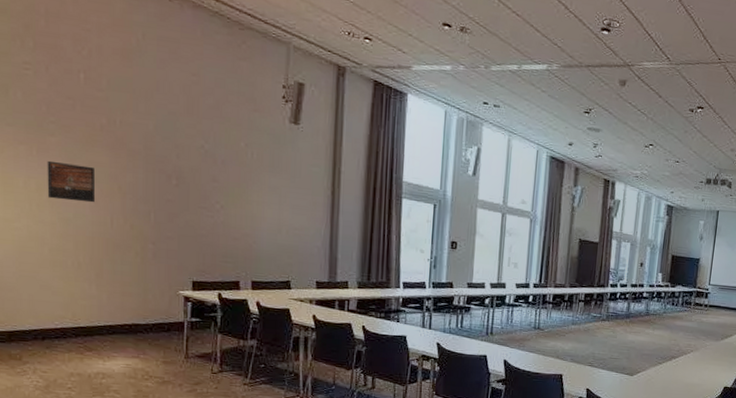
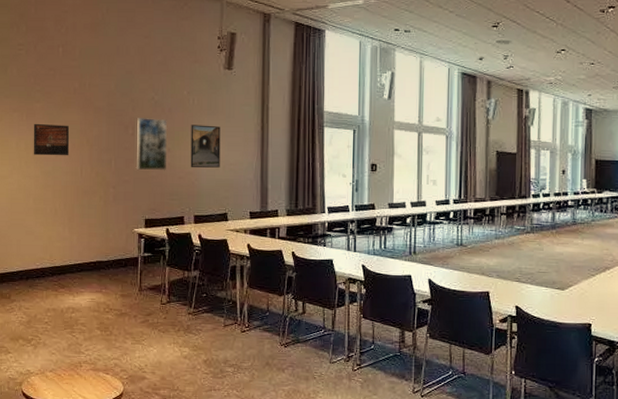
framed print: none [181,167,221,230] -> present [136,118,168,171]
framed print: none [248,181,285,232] -> present [190,125,221,168]

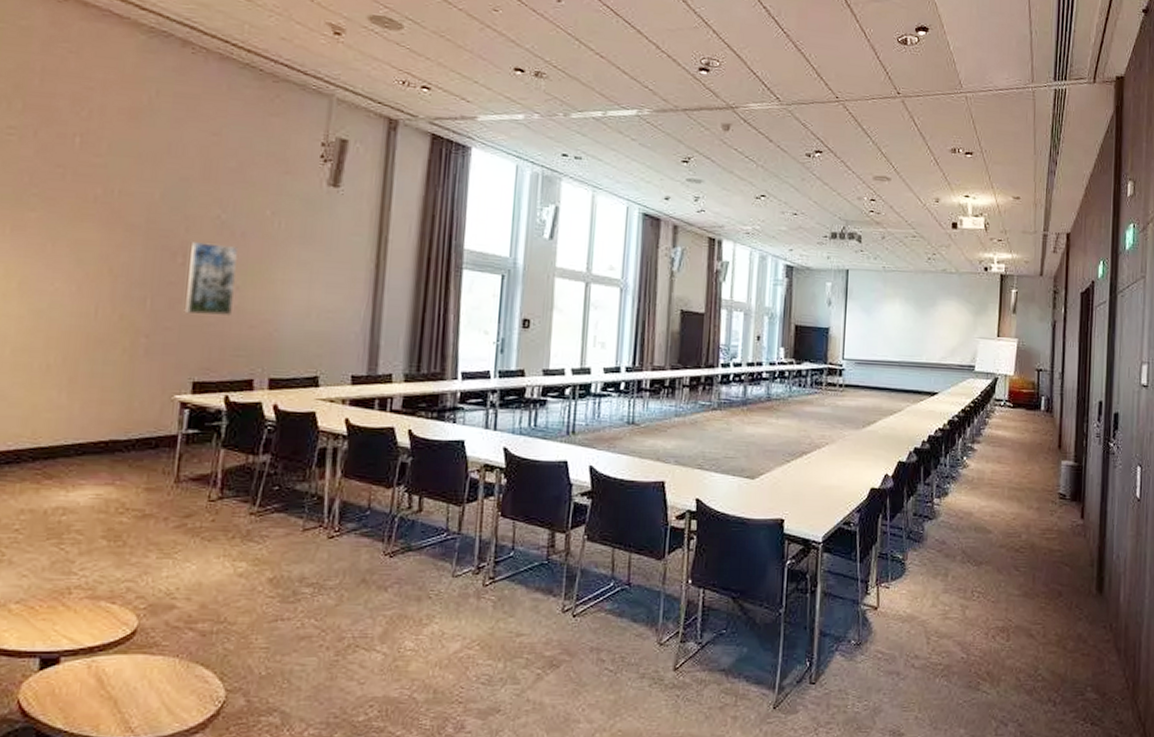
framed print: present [33,123,70,156] -> none [17,240,81,290]
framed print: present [190,125,221,168] -> none [268,256,317,315]

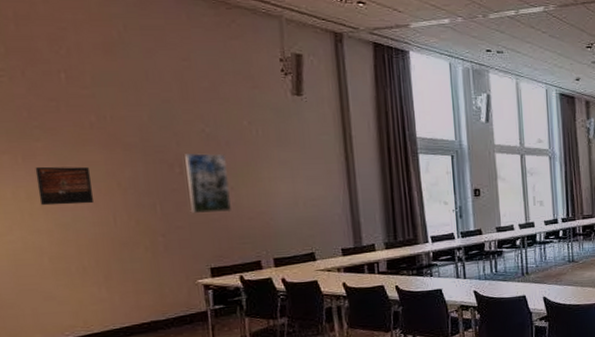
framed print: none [17,240,81,290] -> present [35,166,95,206]

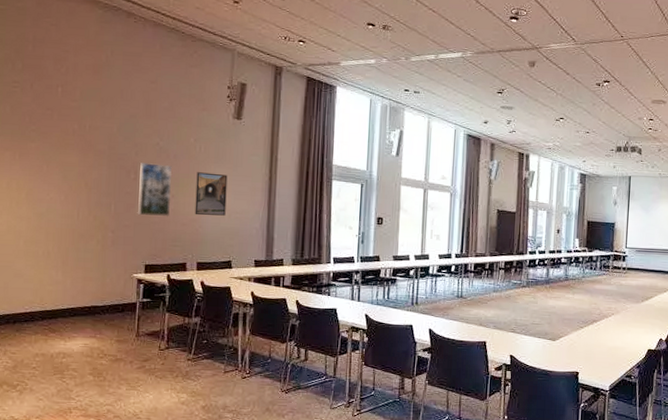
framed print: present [35,166,95,206] -> none [25,163,66,198]
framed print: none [257,158,300,207] -> present [195,172,228,216]

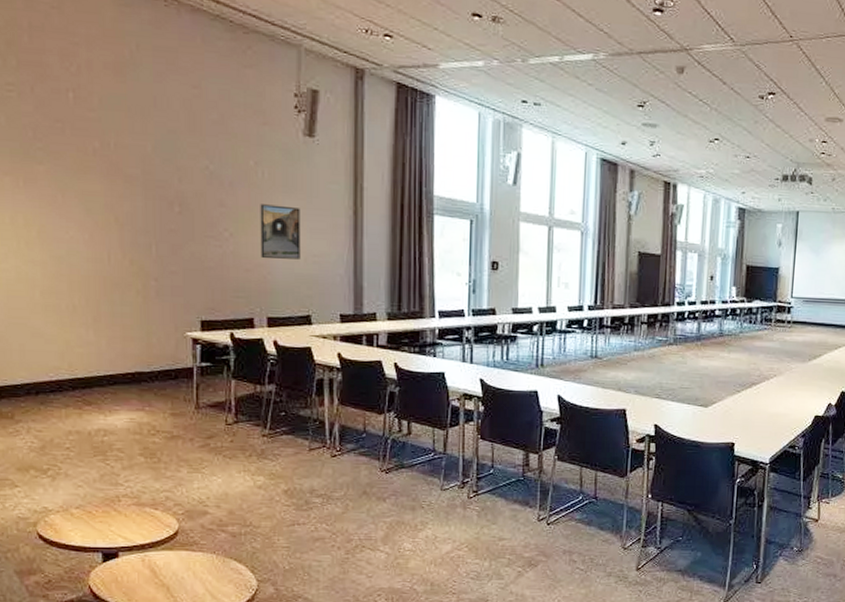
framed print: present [137,163,173,217] -> none [186,192,229,261]

